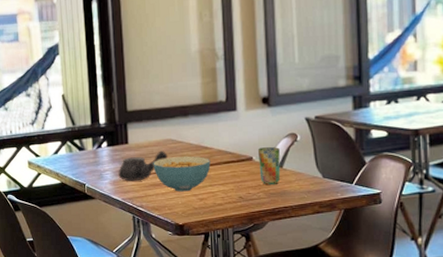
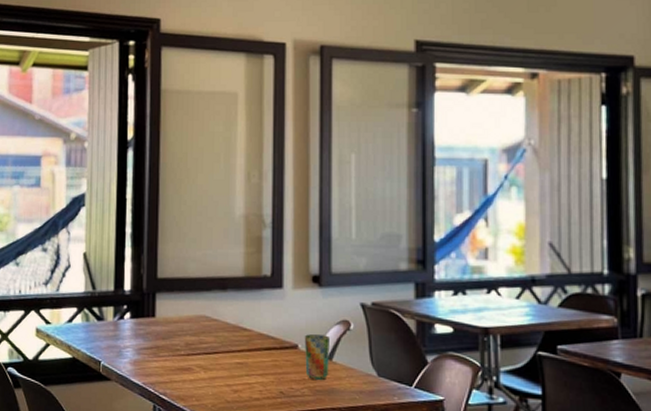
teapot: present [118,151,168,181] -> none [140,328,200,363]
cereal bowl: present [153,156,211,192] -> none [182,337,249,381]

